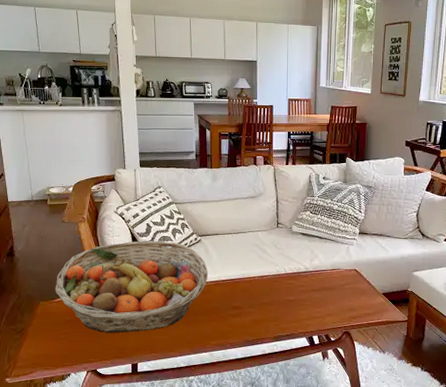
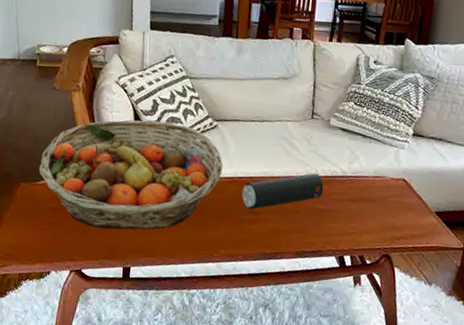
speaker: none [225,271,292,306] -> present [241,173,324,210]

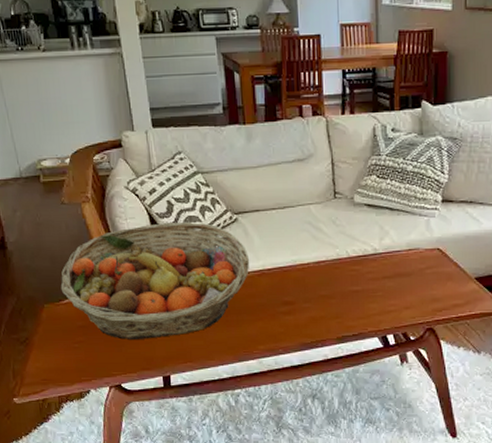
speaker: present [241,173,324,210] -> none [272,254,357,301]

